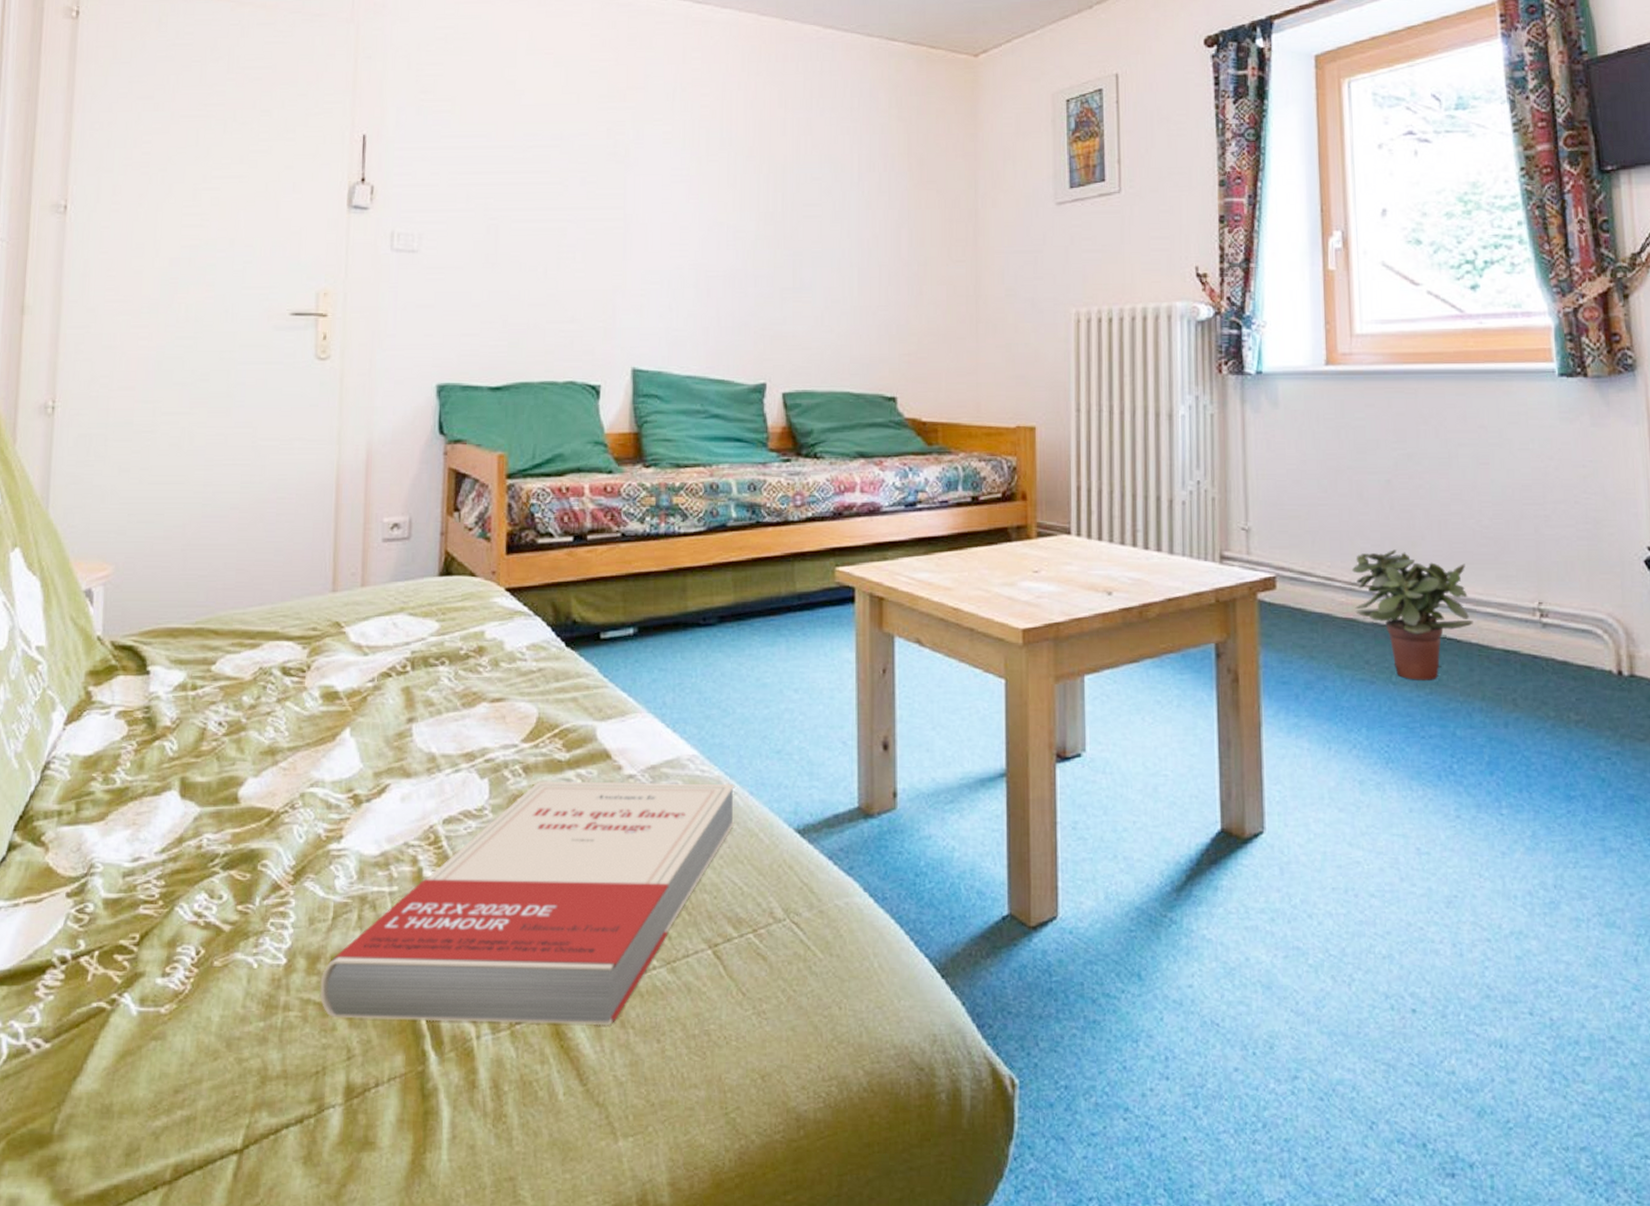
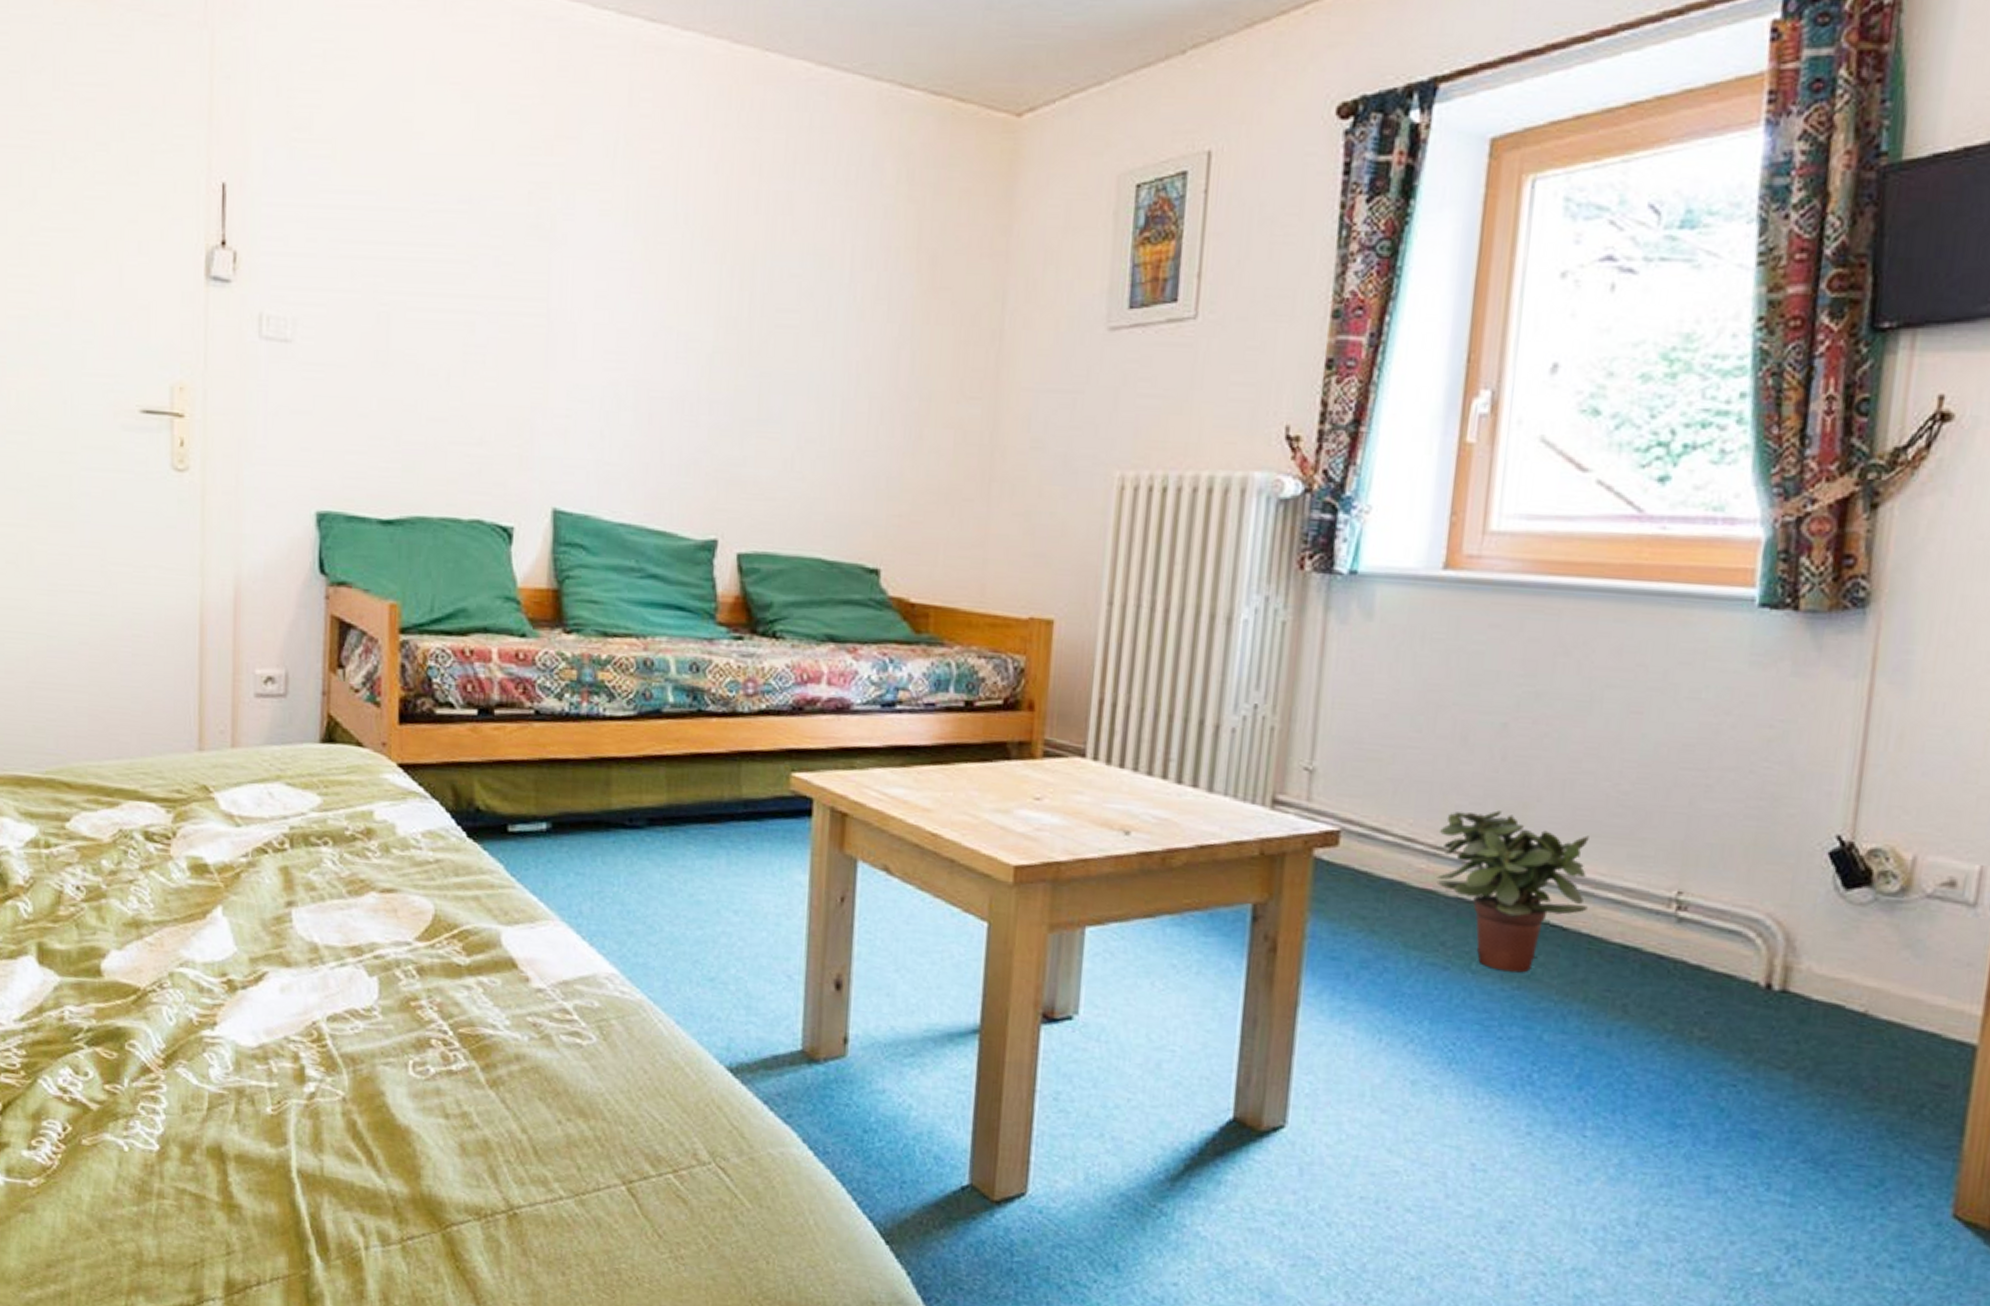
book: present [320,781,735,1026] -> none [196,986,660,1252]

